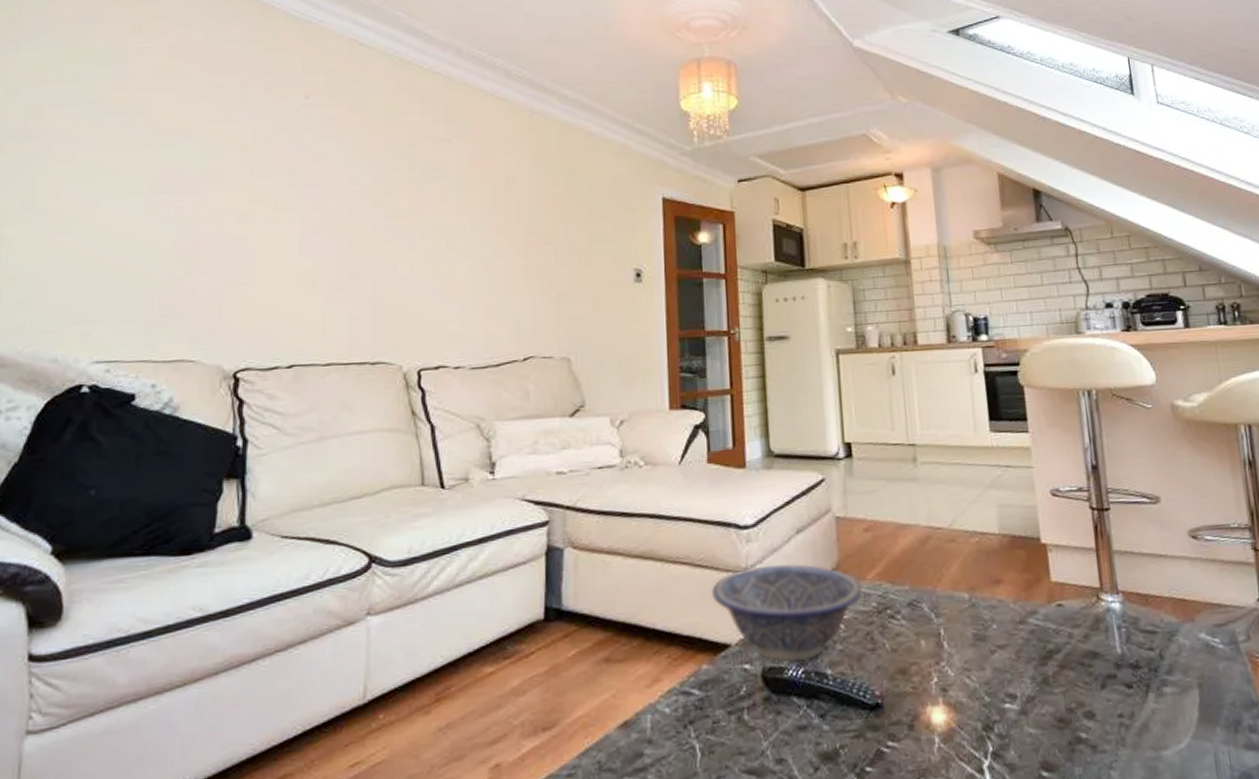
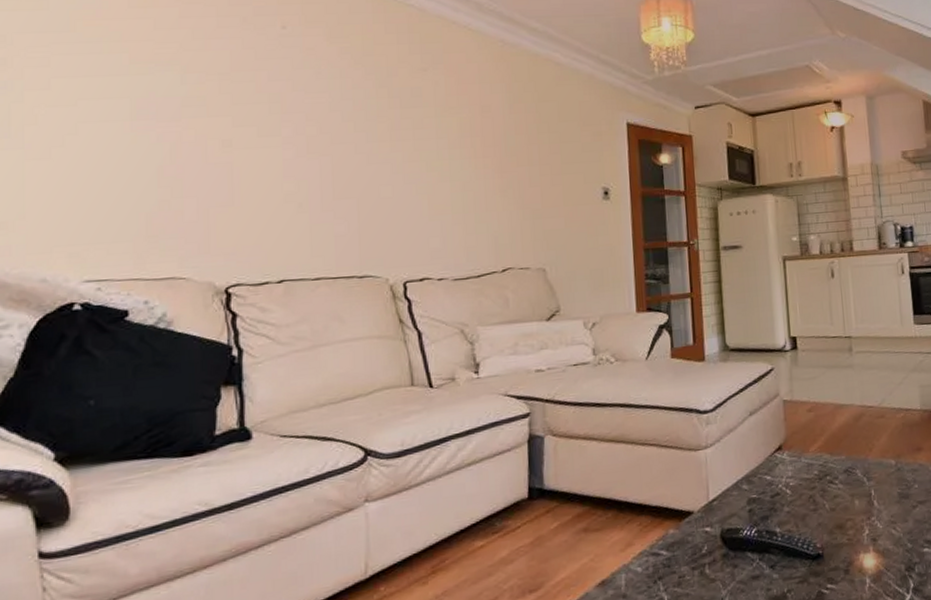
decorative bowl: present [710,564,863,663] -> none [675,441,807,525]

